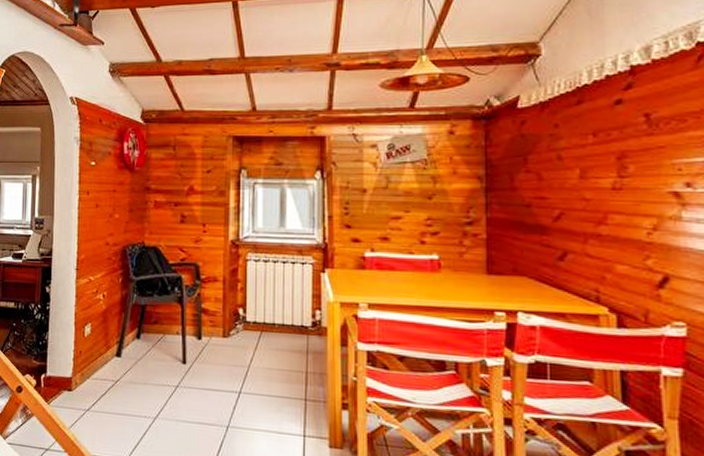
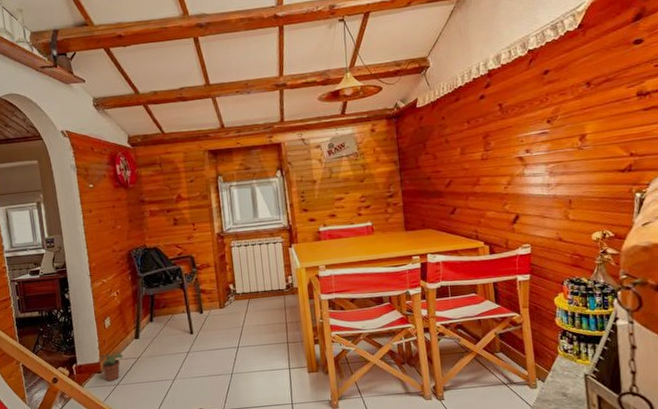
potted plant: none [72,367,100,404] -> present [99,351,123,381]

